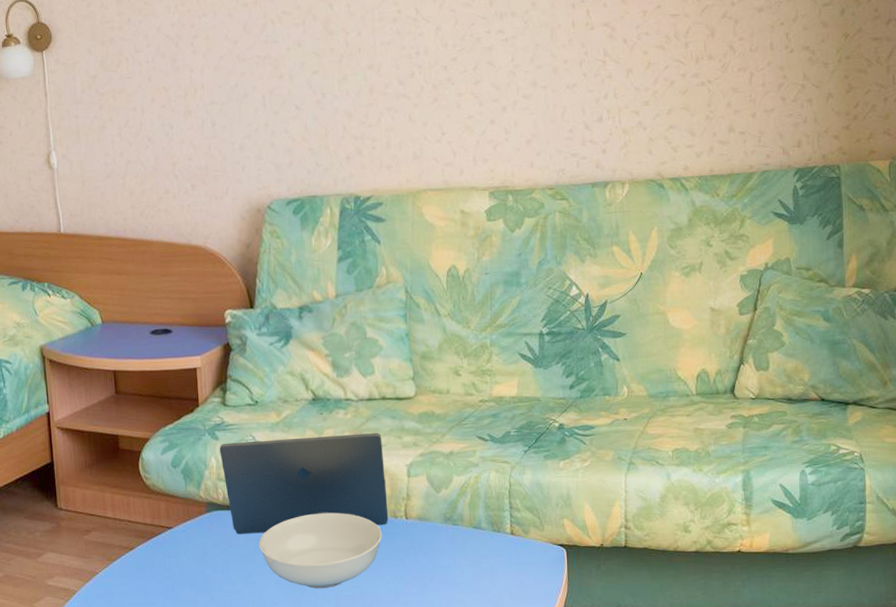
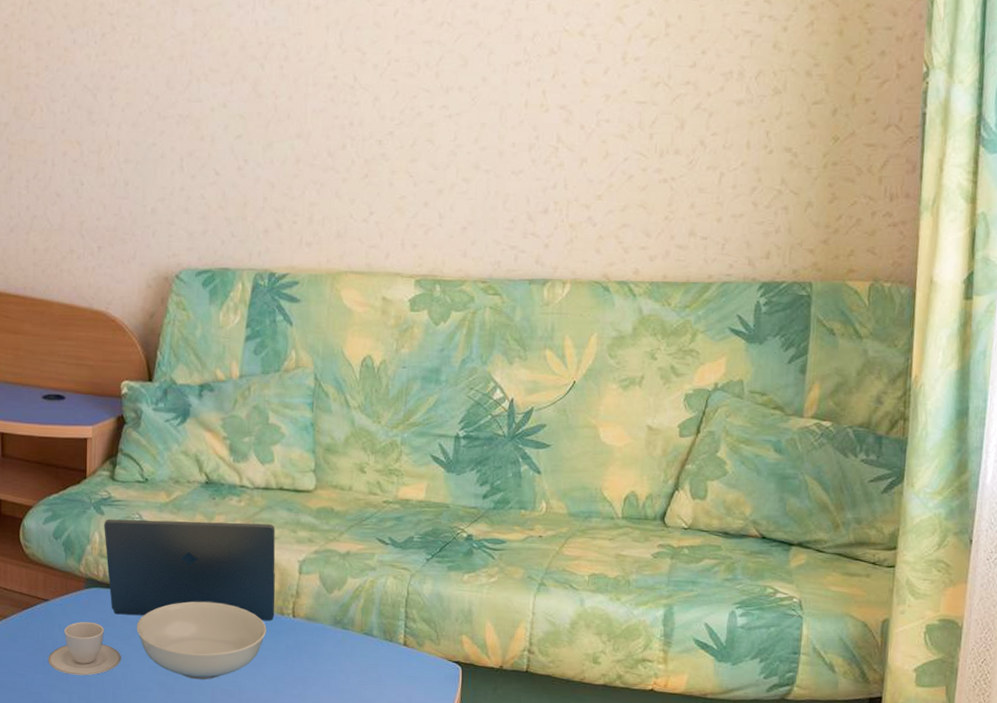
cup: none [176,544,248,598] -> present [47,621,122,676]

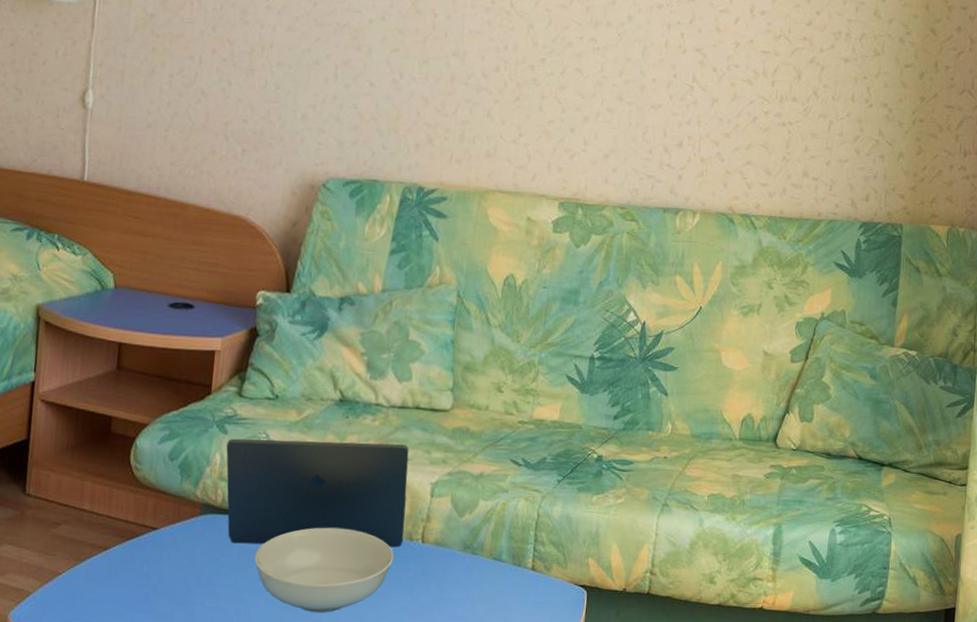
cup: present [47,621,122,676] -> none [151,551,236,613]

